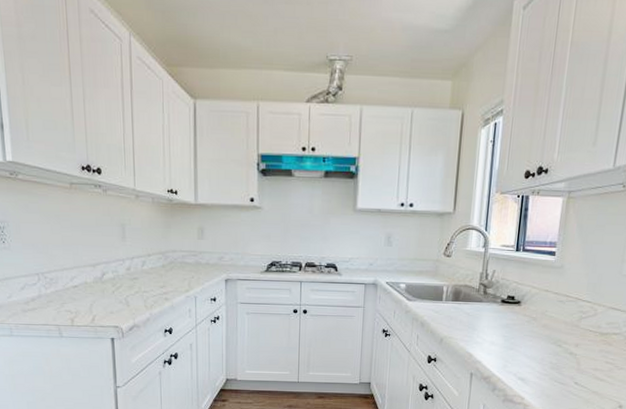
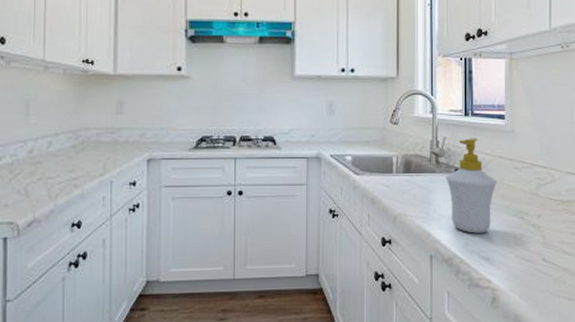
soap bottle: none [491,272,541,357] -> present [446,138,497,234]

